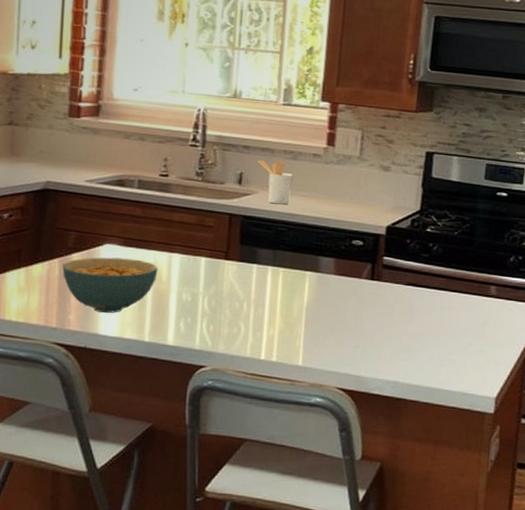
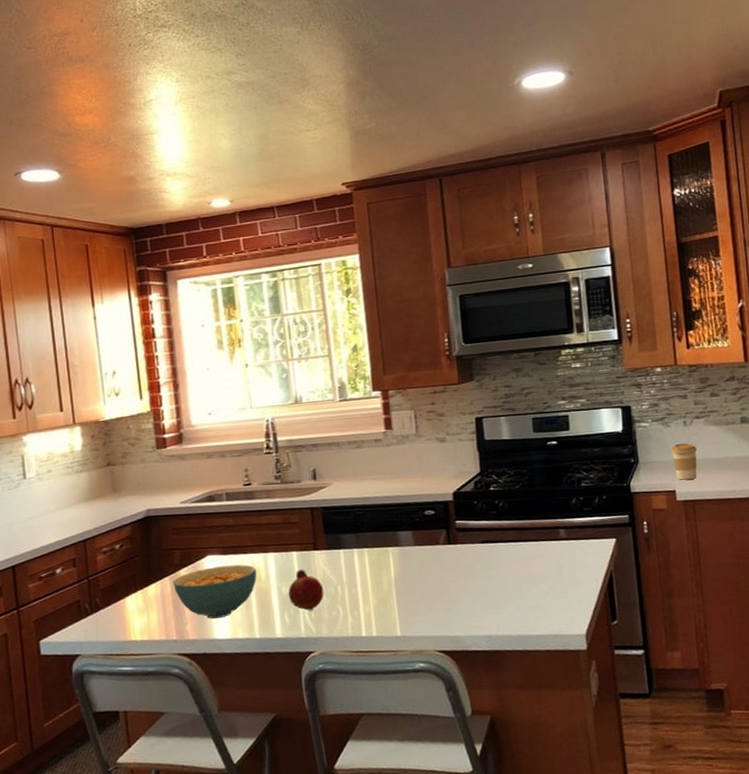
fruit: none [188,277,228,324] -> present [288,569,324,612]
utensil holder: present [258,159,293,205] -> none [327,451,362,492]

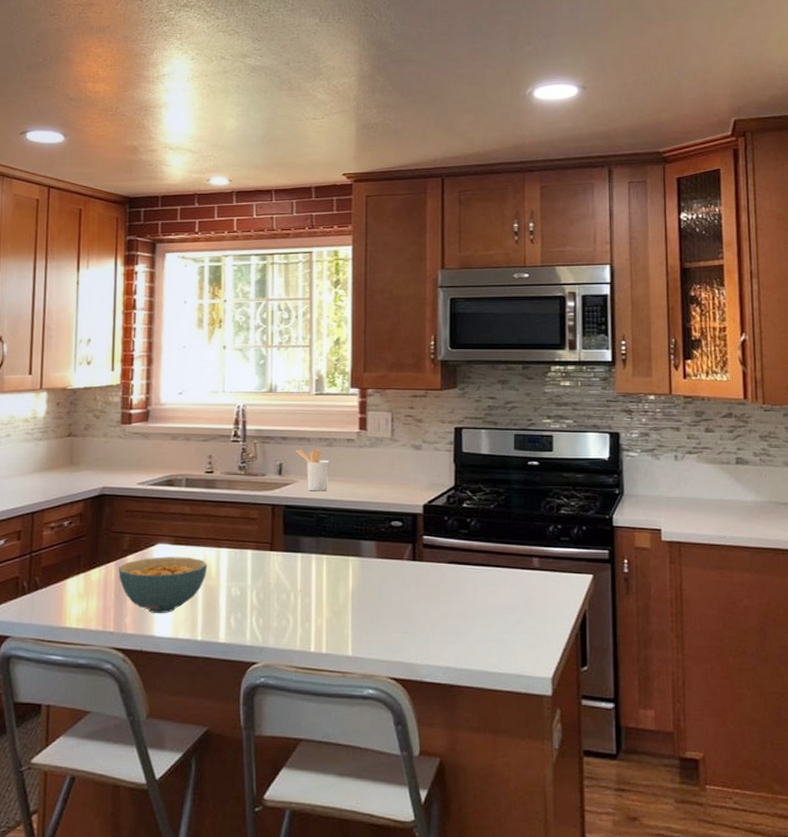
fruit: present [288,569,324,612] -> none [237,570,276,617]
utensil holder: none [327,451,362,492] -> present [296,448,330,492]
coffee cup: present [671,443,697,480] -> none [660,479,687,519]

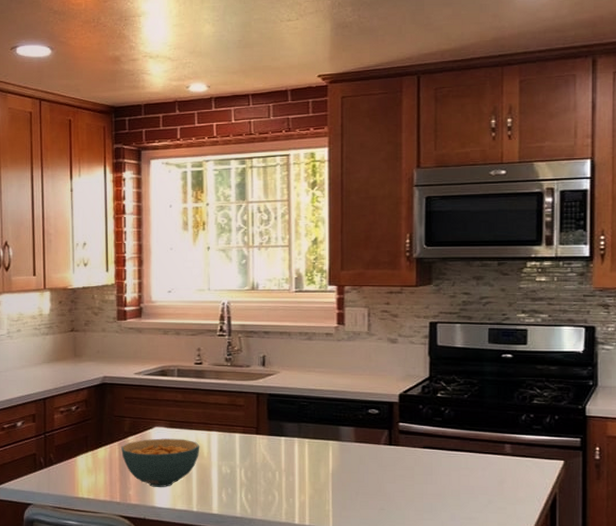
utensil holder: present [296,448,330,492] -> none [278,342,310,382]

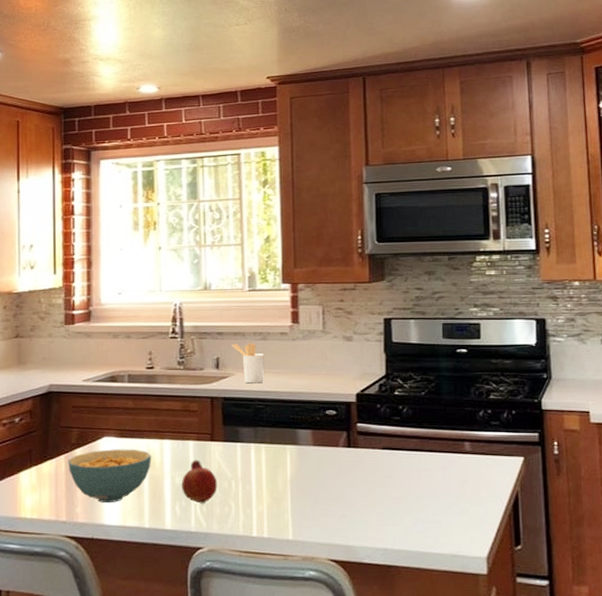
fruit: none [227,451,262,493] -> present [181,460,218,505]
utensil holder: none [278,342,310,382] -> present [231,342,265,384]

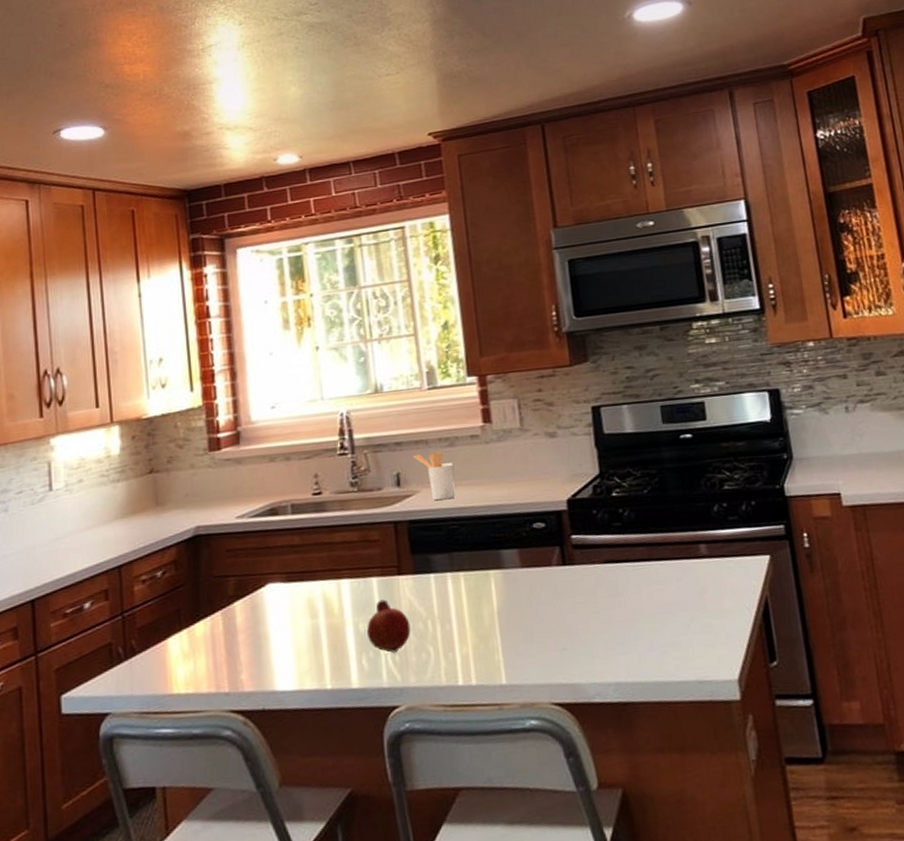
cereal bowl: present [68,449,152,503] -> none [226,594,329,665]

